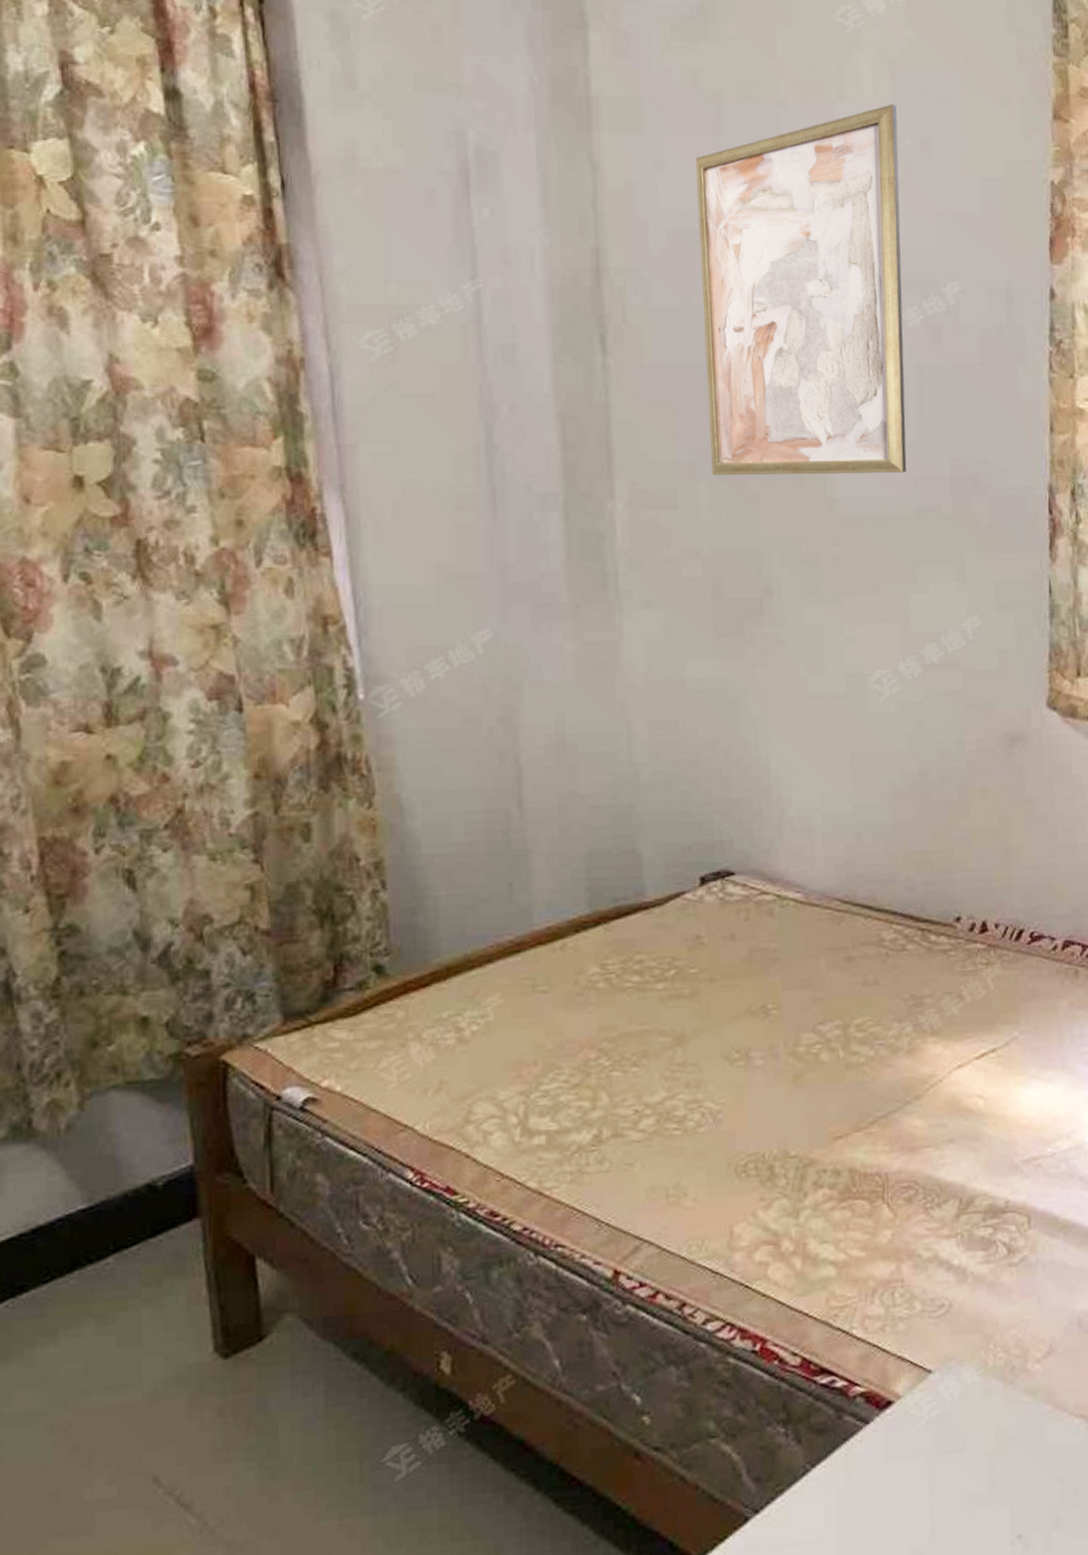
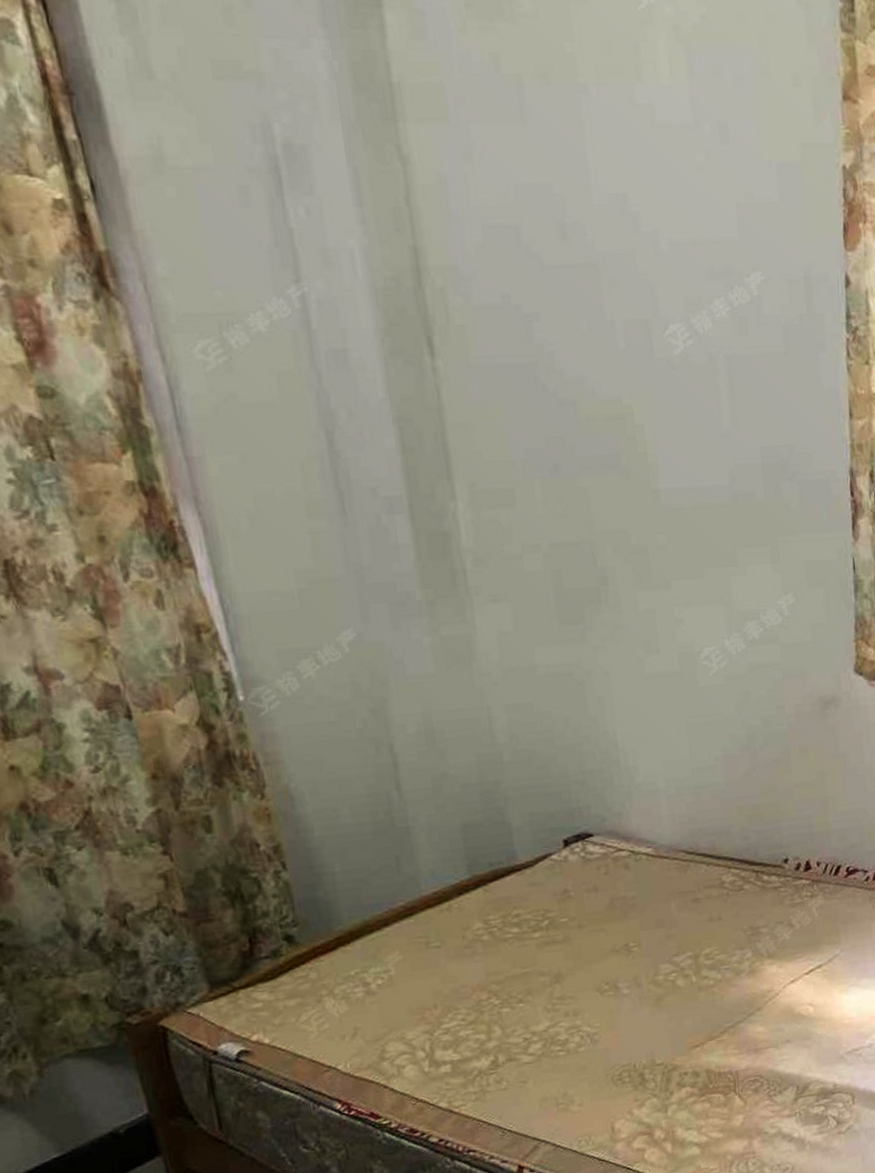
wall art: present [696,104,907,476] -> none [503,86,722,473]

